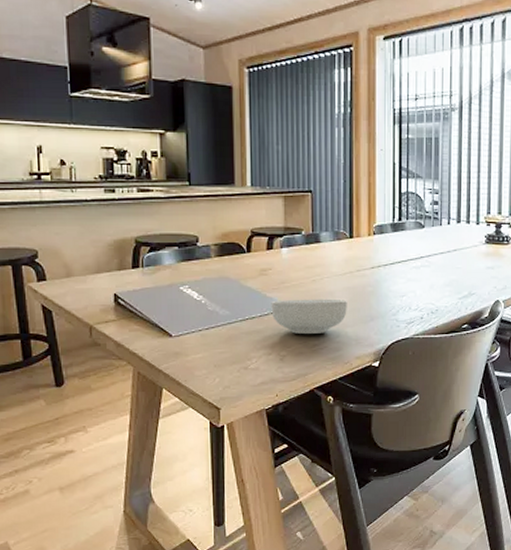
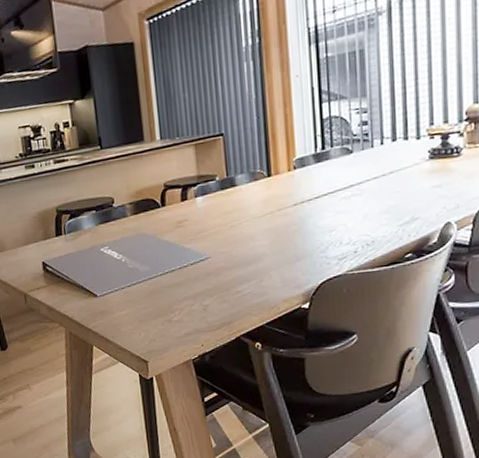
cereal bowl: present [271,298,347,334] -> none [189,242,270,283]

